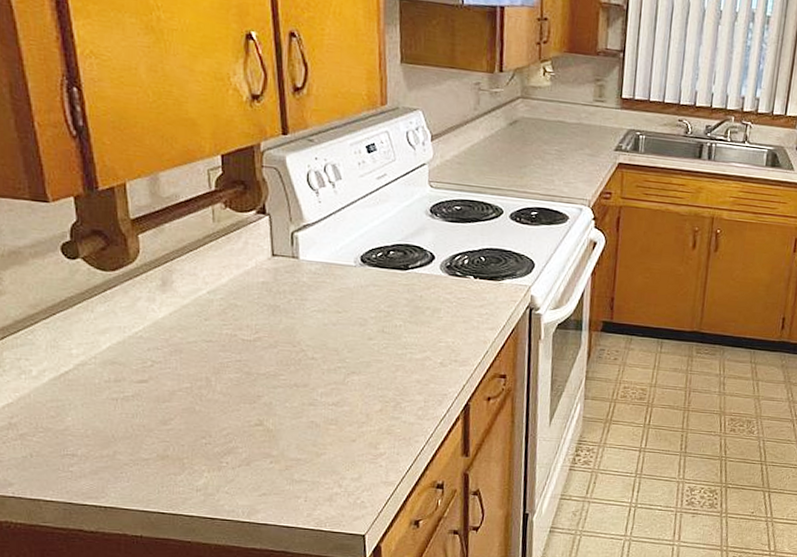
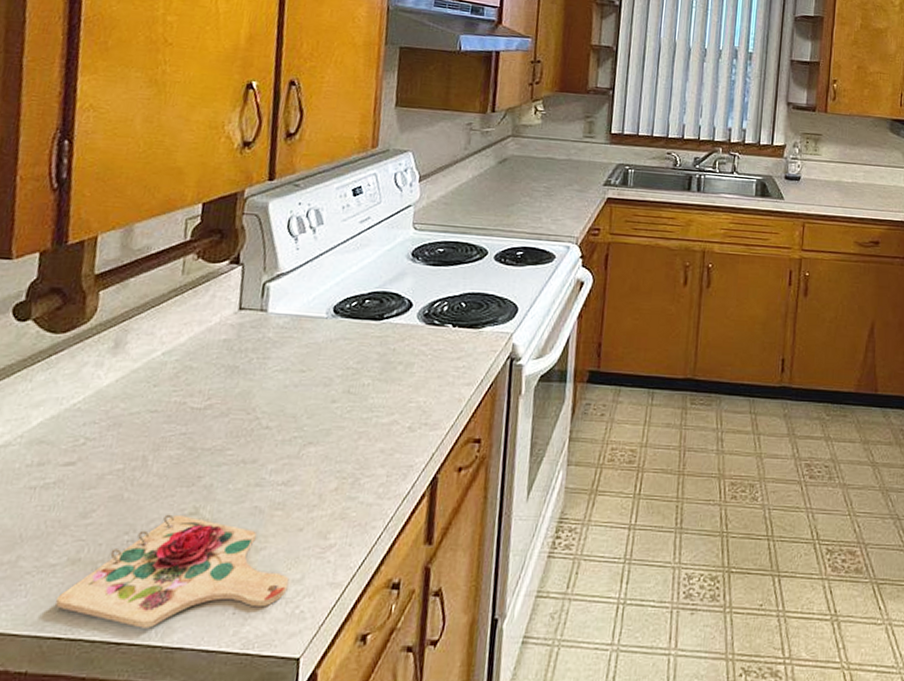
cutting board: none [155,424,349,509] -> present [56,514,289,628]

